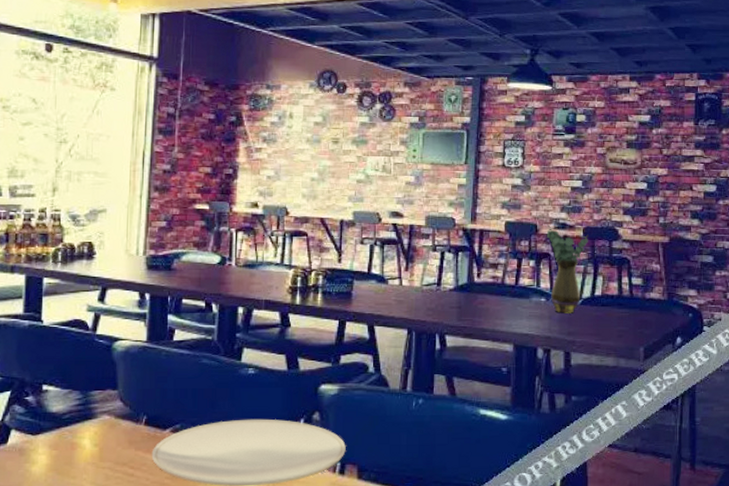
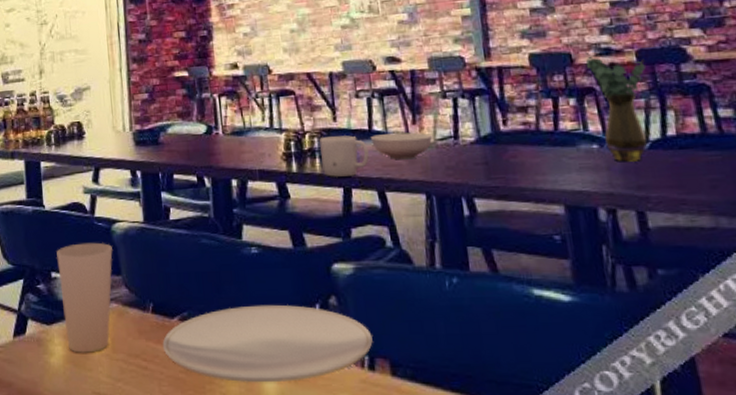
cup: none [50,358,111,462] -> present [56,242,113,353]
mug: none [322,276,365,312] -> present [318,135,370,178]
bowl: none [369,277,420,300] -> present [371,132,433,160]

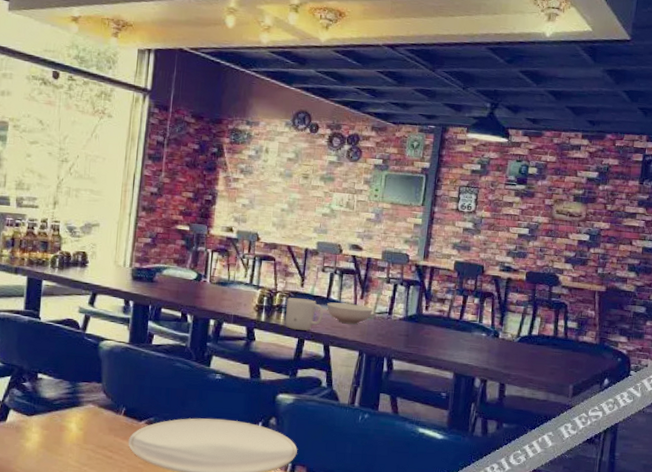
cup: present [56,242,113,353] -> none [44,353,97,442]
vase: present [585,52,647,162] -> none [491,266,531,349]

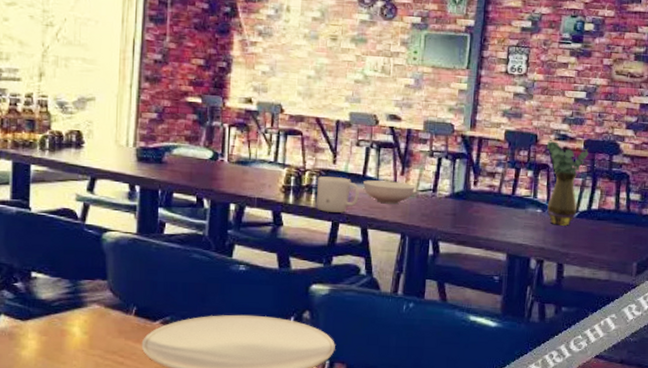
vase: none [491,266,531,349] -> present [546,135,589,226]

